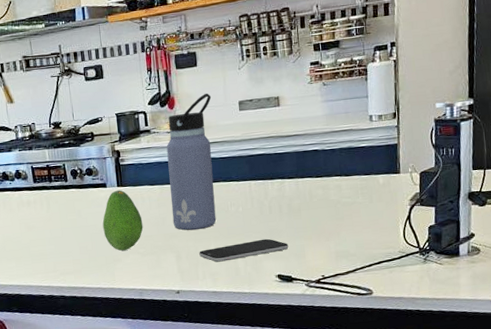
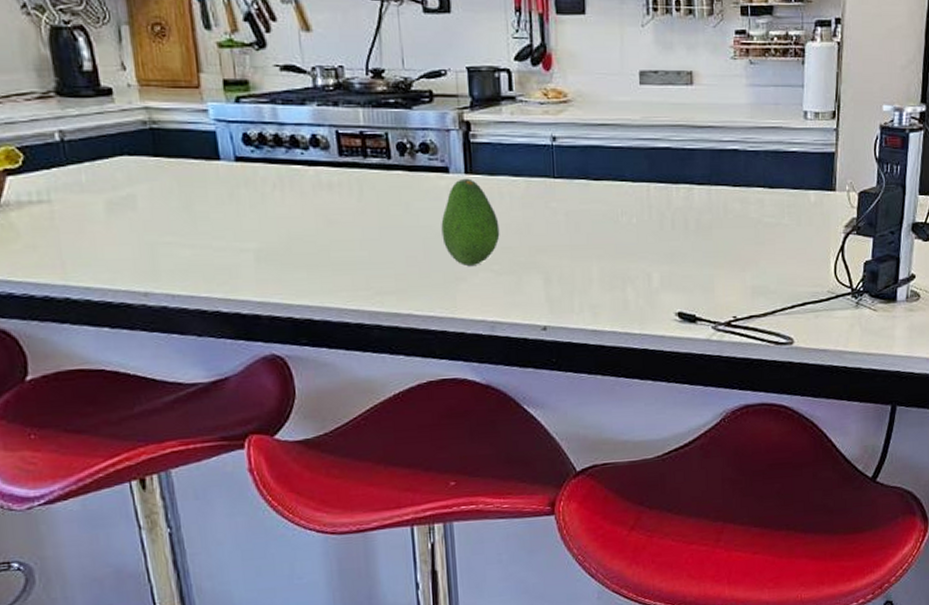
water bottle: present [166,93,217,231] -> none [537,53,603,245]
smartphone: present [199,238,289,262] -> none [576,263,694,291]

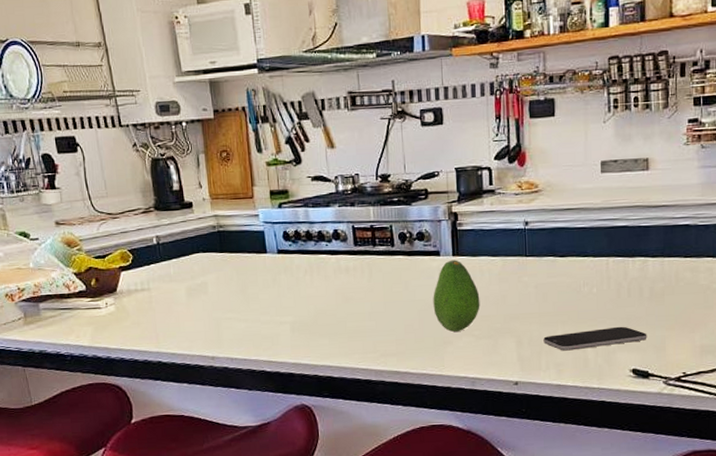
smartphone: none [576,263,694,291] -> present [543,326,647,351]

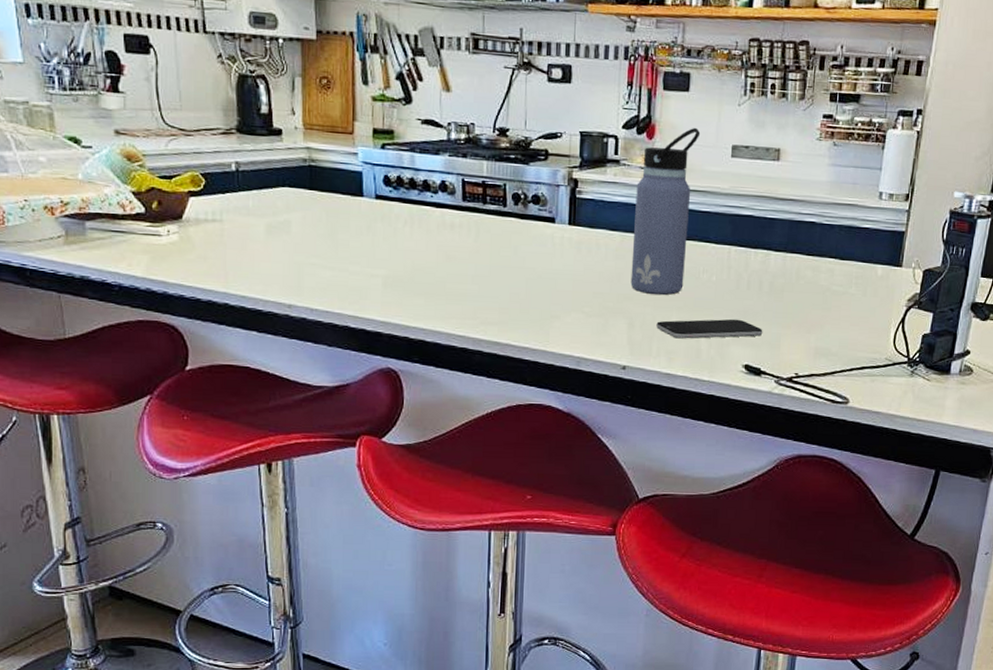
fruit: present [433,259,480,332] -> none [543,229,594,306]
water bottle: none [513,149,570,312] -> present [630,127,701,295]

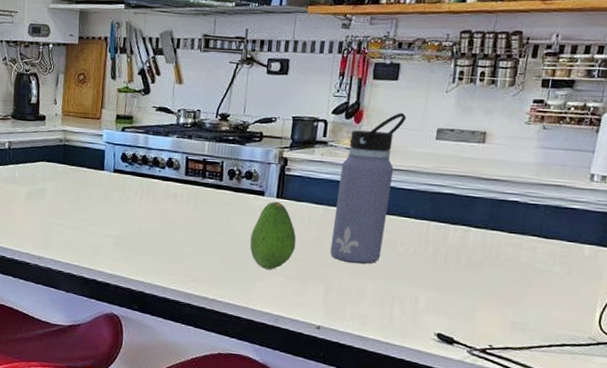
fruit: none [543,229,594,306] -> present [250,201,297,269]
smartphone: present [656,318,763,339] -> none [351,287,458,307]

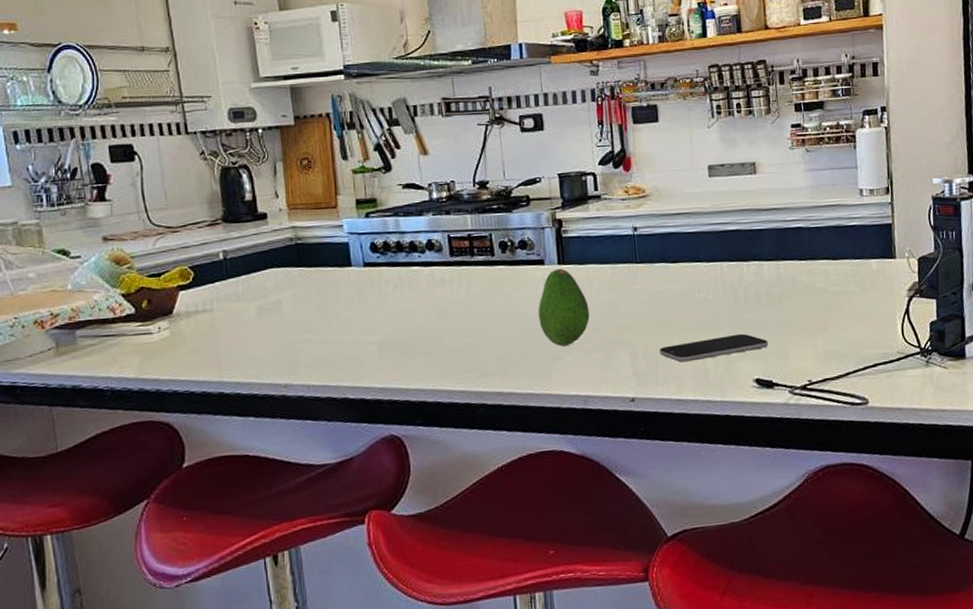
water bottle: present [330,112,407,264] -> none [620,154,681,322]
smartphone: none [351,287,458,307] -> present [659,333,769,363]

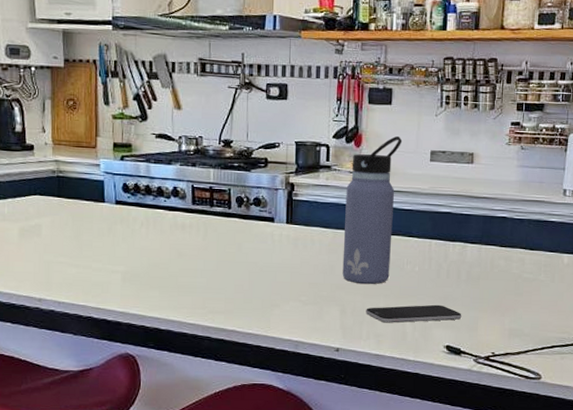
fruit: present [538,268,590,346] -> none [264,227,309,296]
water bottle: none [620,154,681,322] -> present [342,135,403,285]

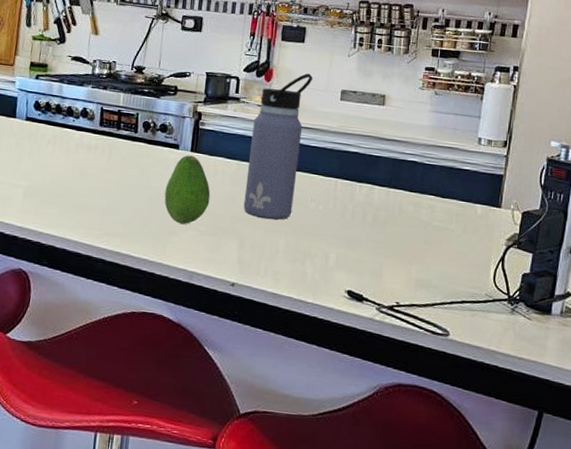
fruit: none [264,227,309,296] -> present [164,155,211,224]
smartphone: present [366,304,462,323] -> none [265,243,366,264]

